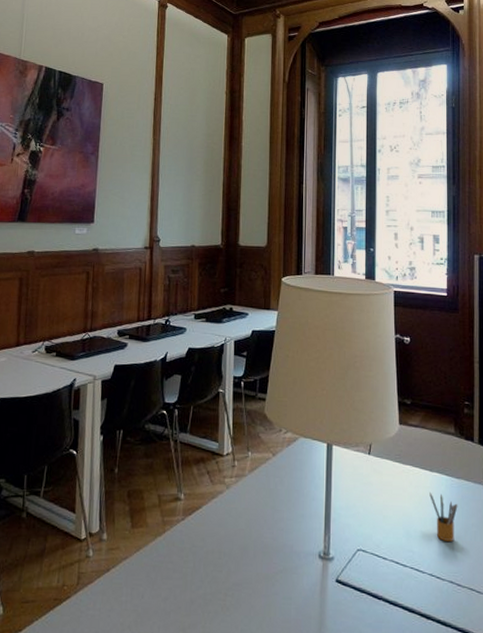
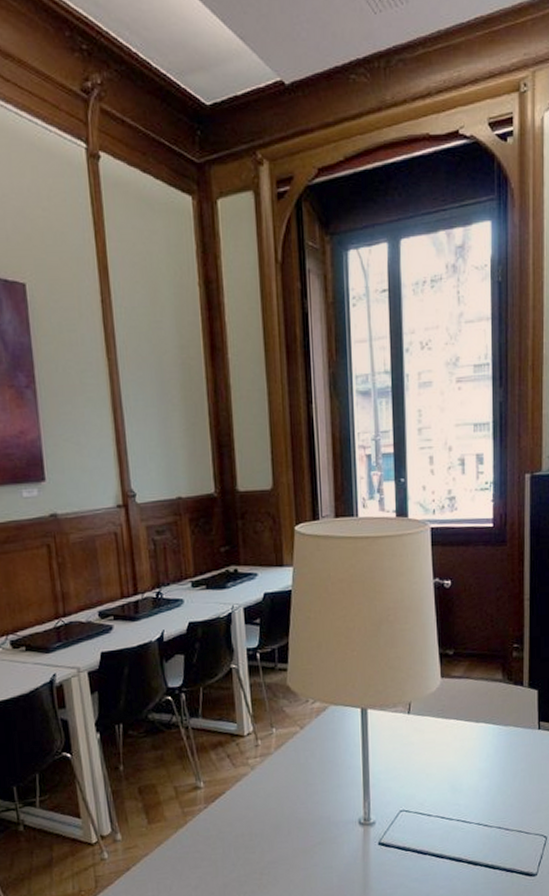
pencil box: present [429,491,458,541] -> none [476,743,506,790]

